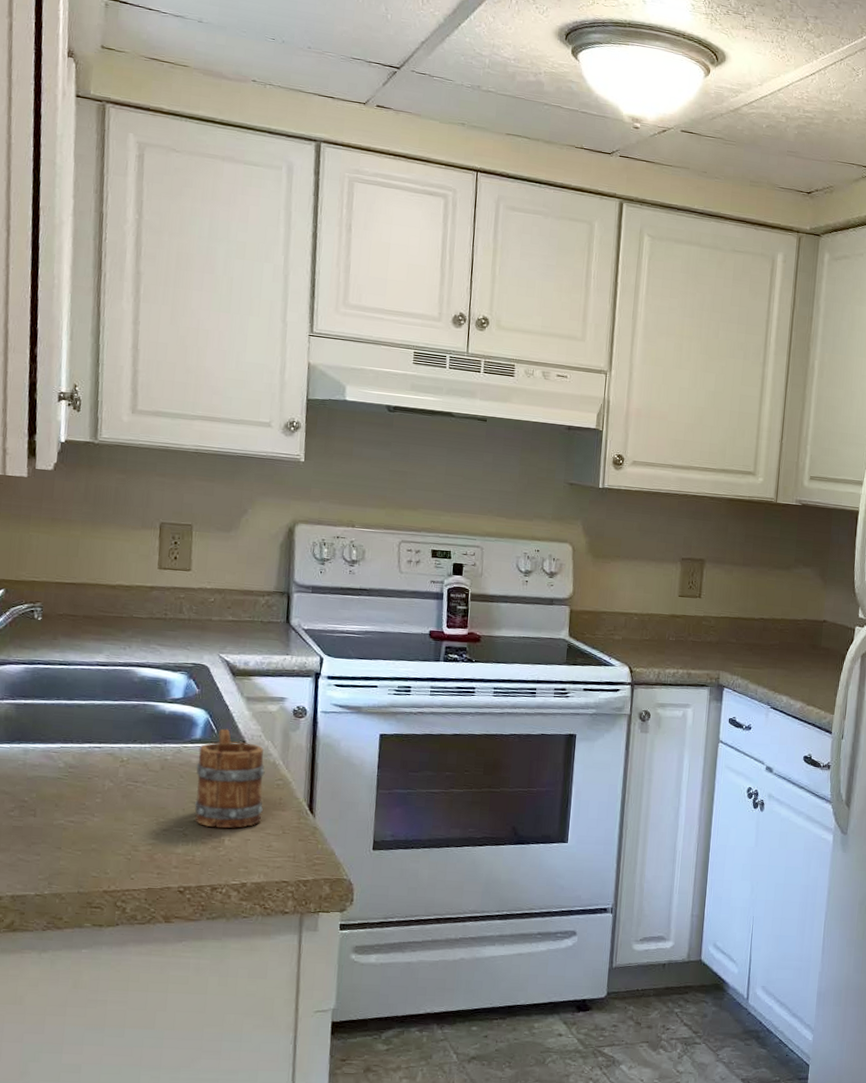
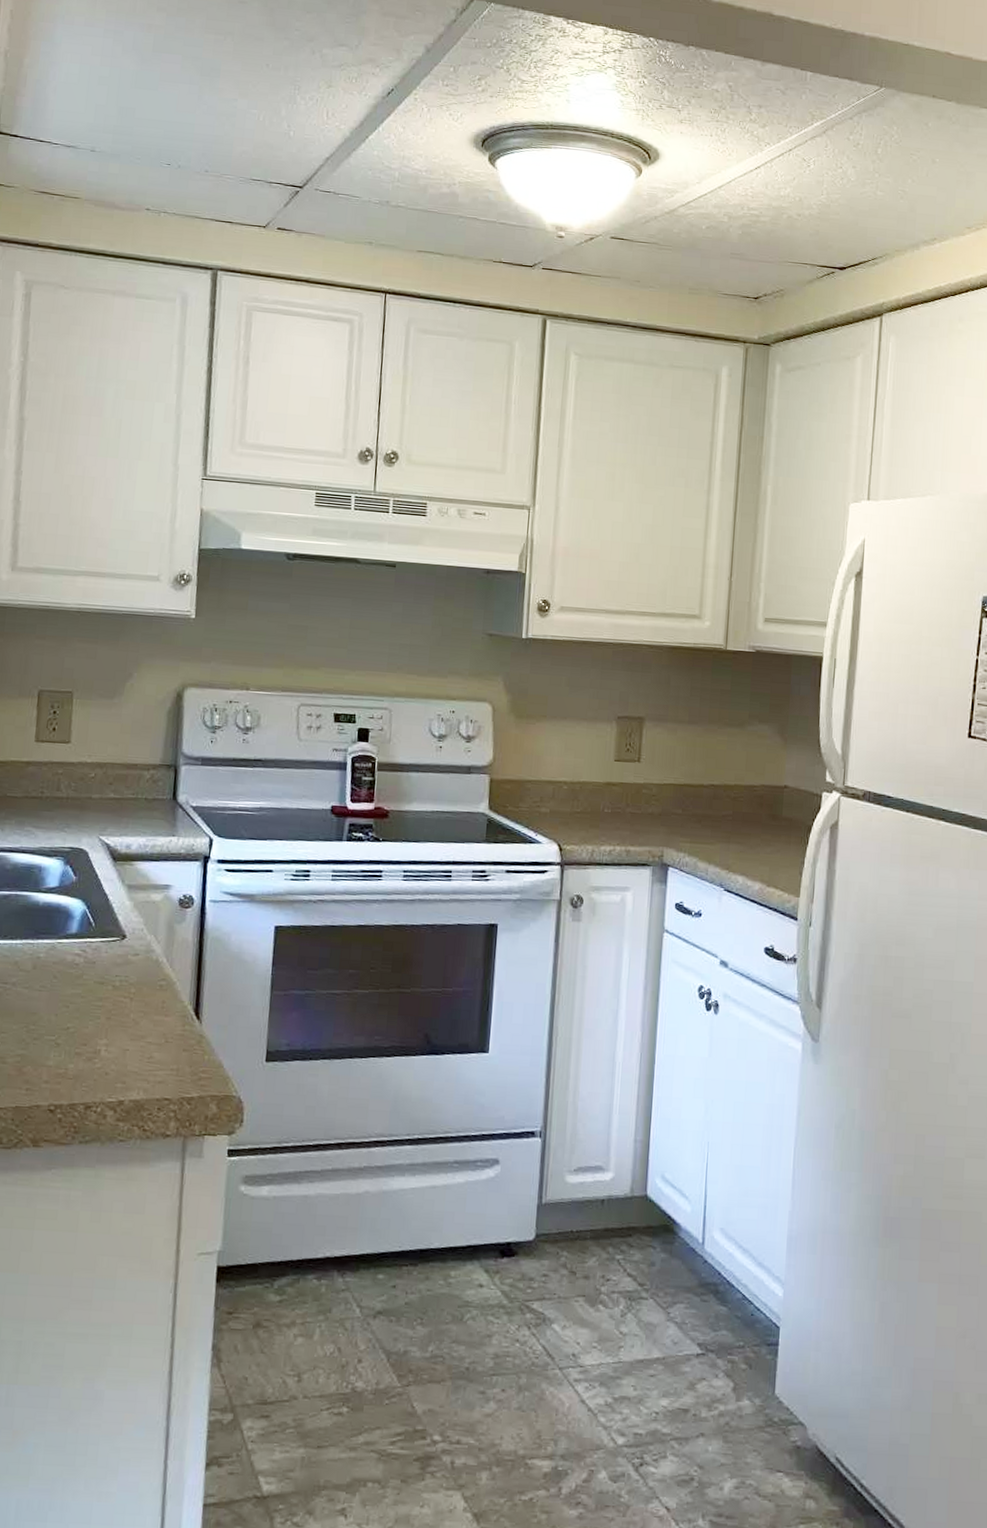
mug: present [194,728,265,829] -> none [68,921,147,1038]

